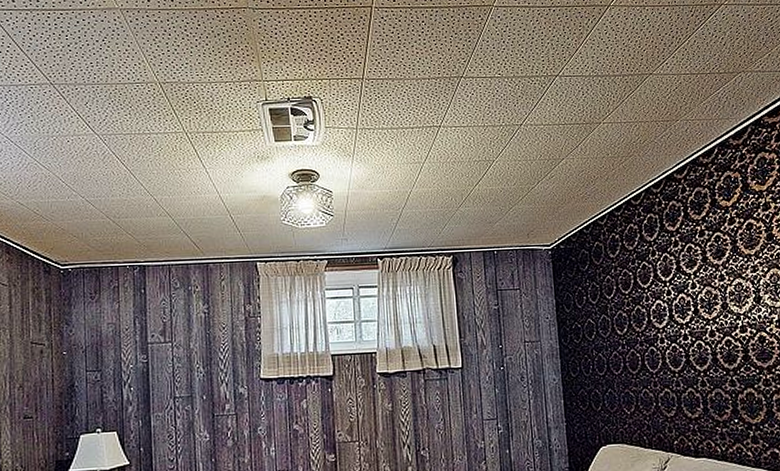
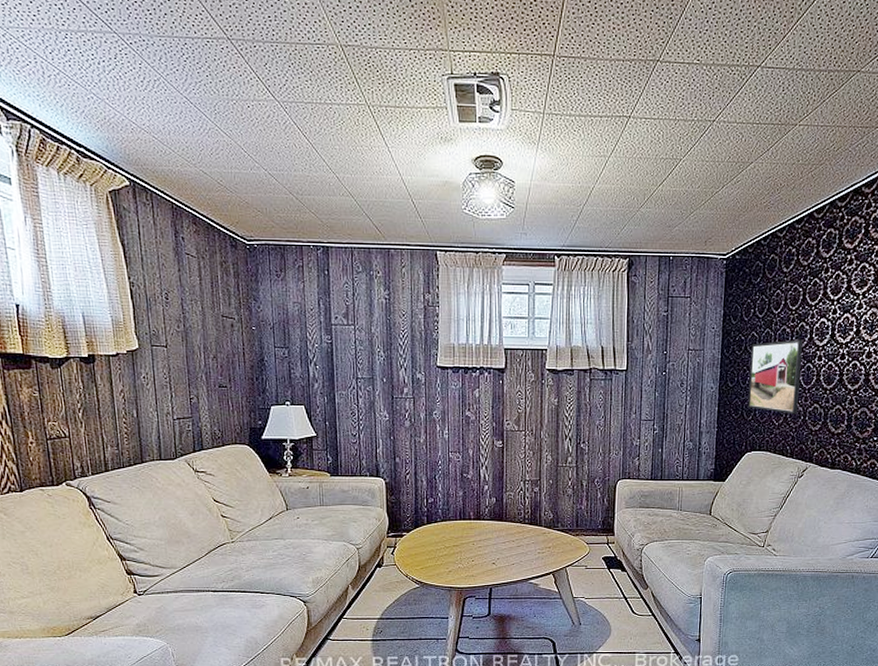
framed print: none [589,323,648,402] -> present [747,339,803,414]

